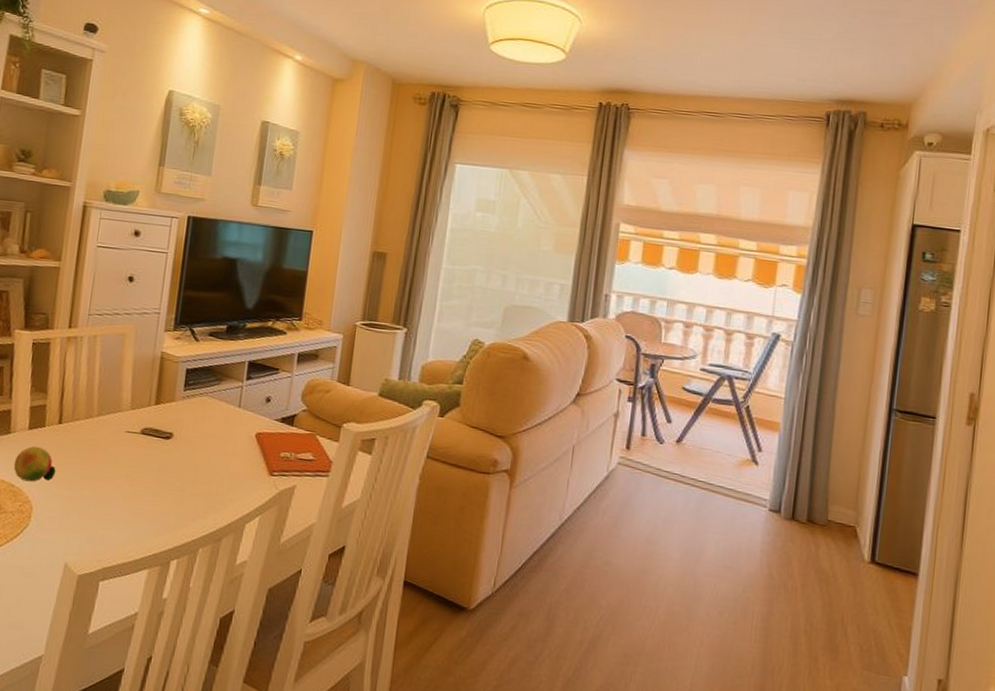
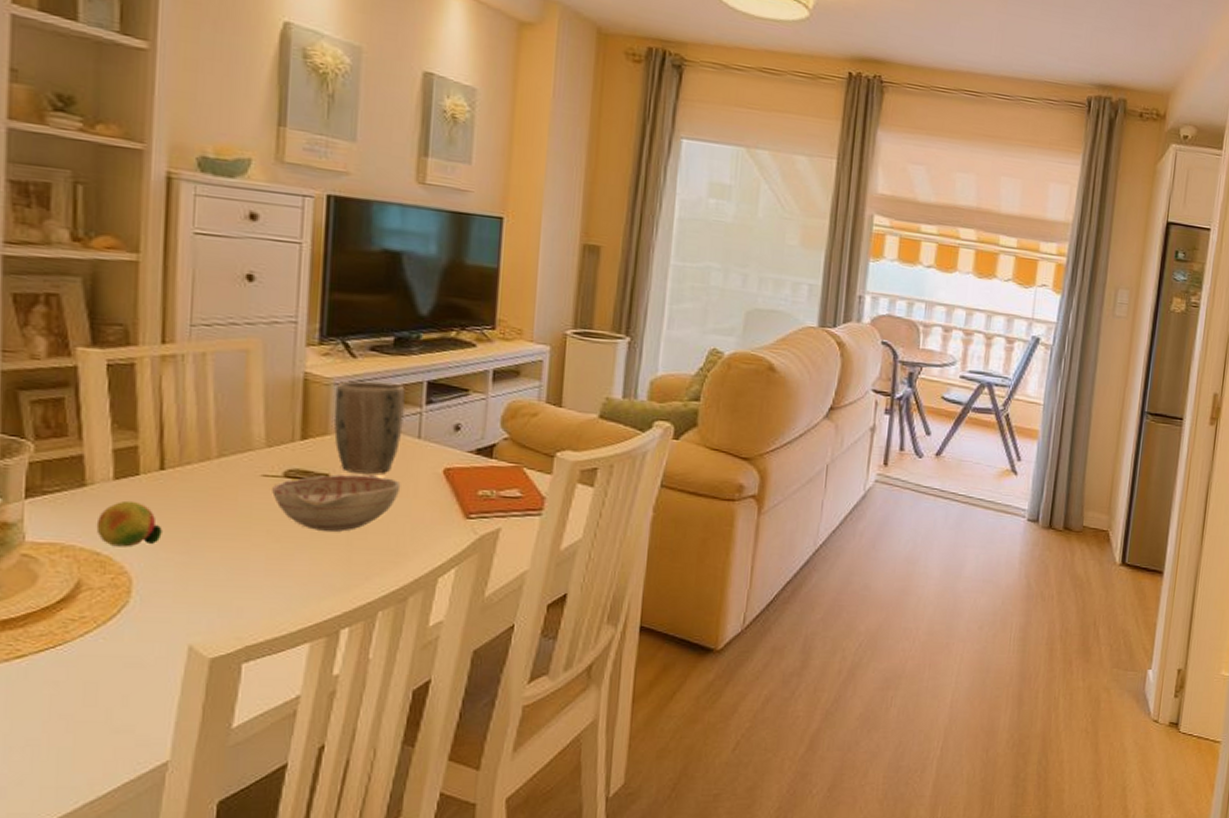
decorative bowl: none [132,433,224,480] -> present [272,474,401,532]
plant pot: none [178,359,232,435] -> present [334,381,405,474]

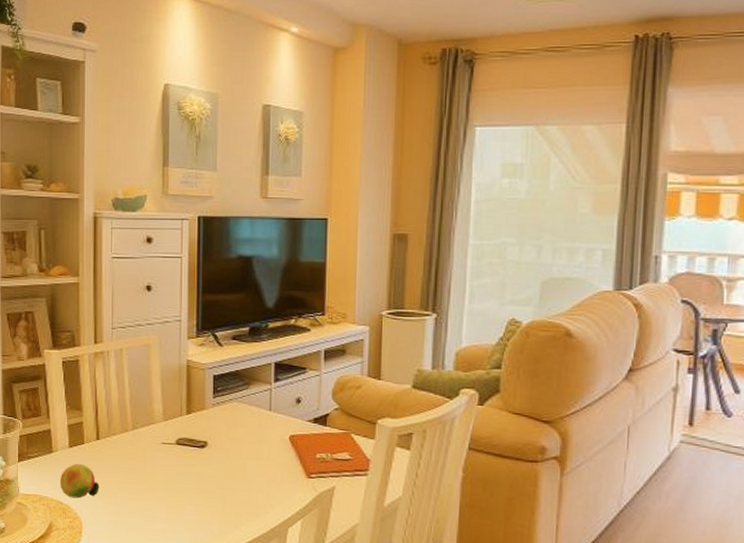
decorative bowl: present [272,474,401,532] -> none [169,441,258,488]
plant pot: present [334,381,405,474] -> none [208,364,259,441]

